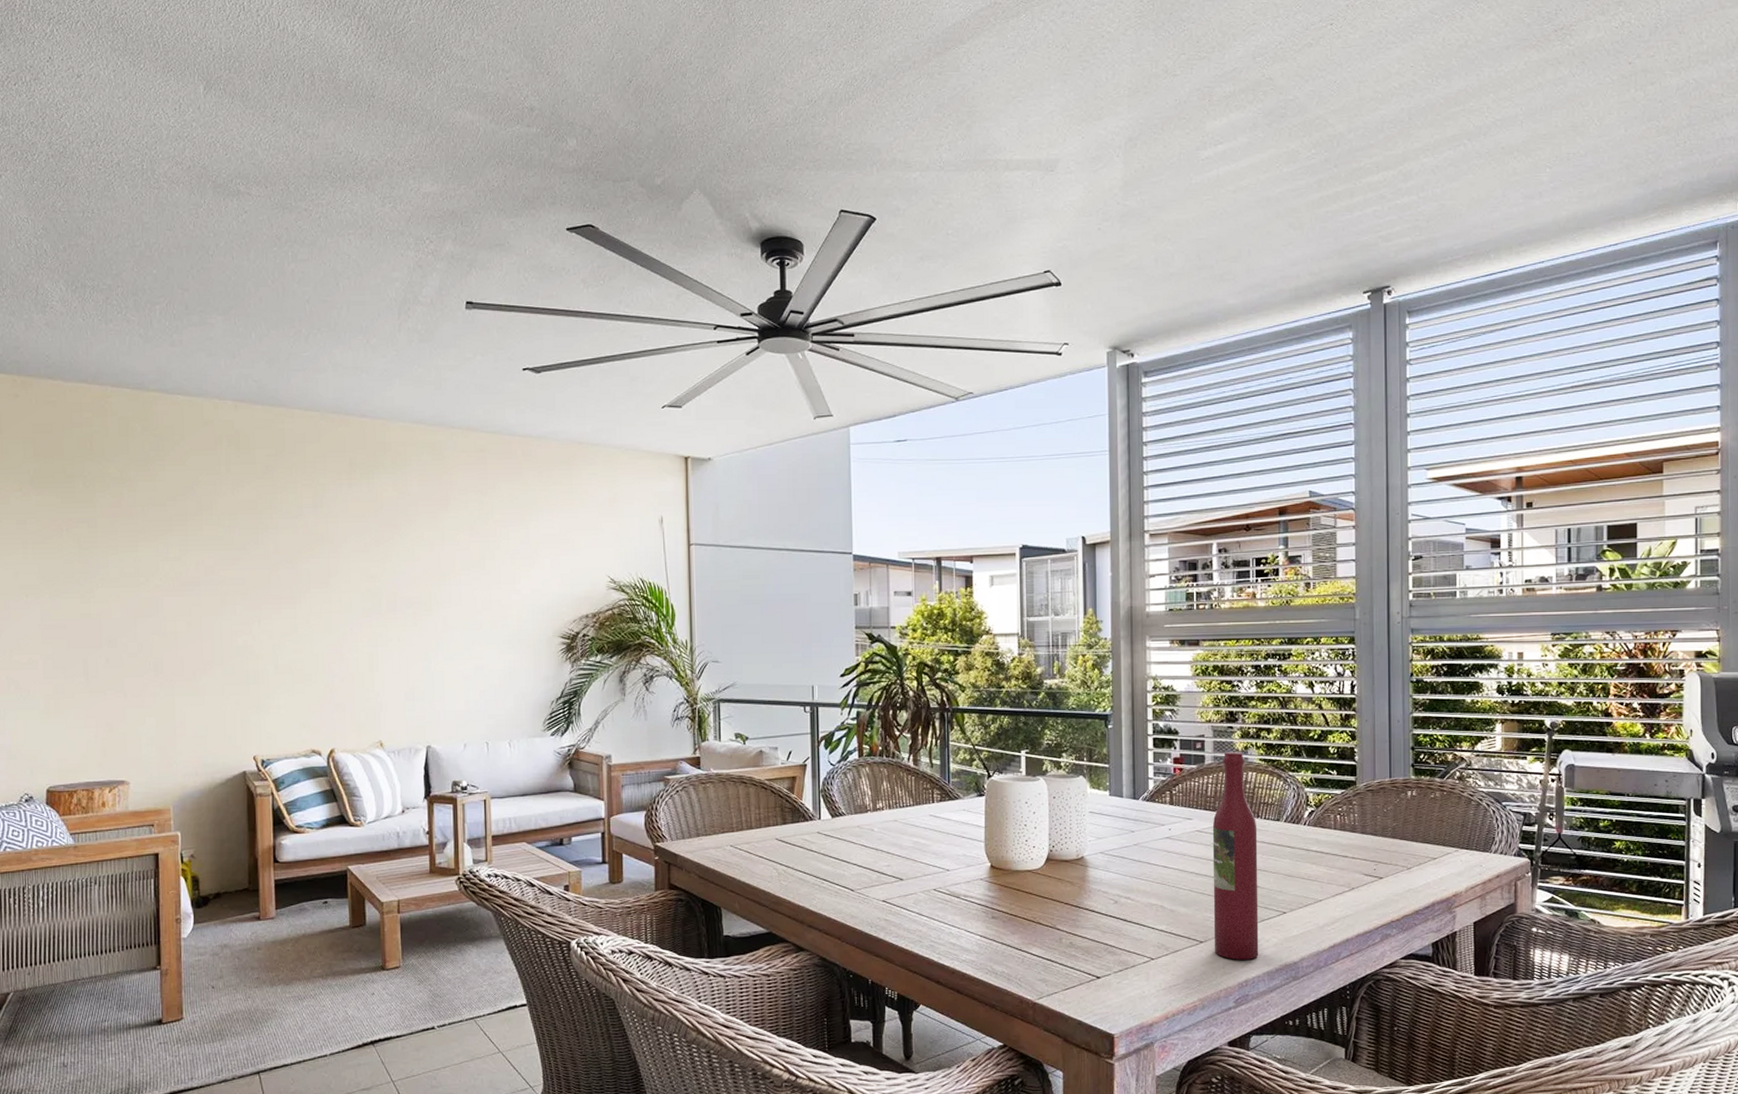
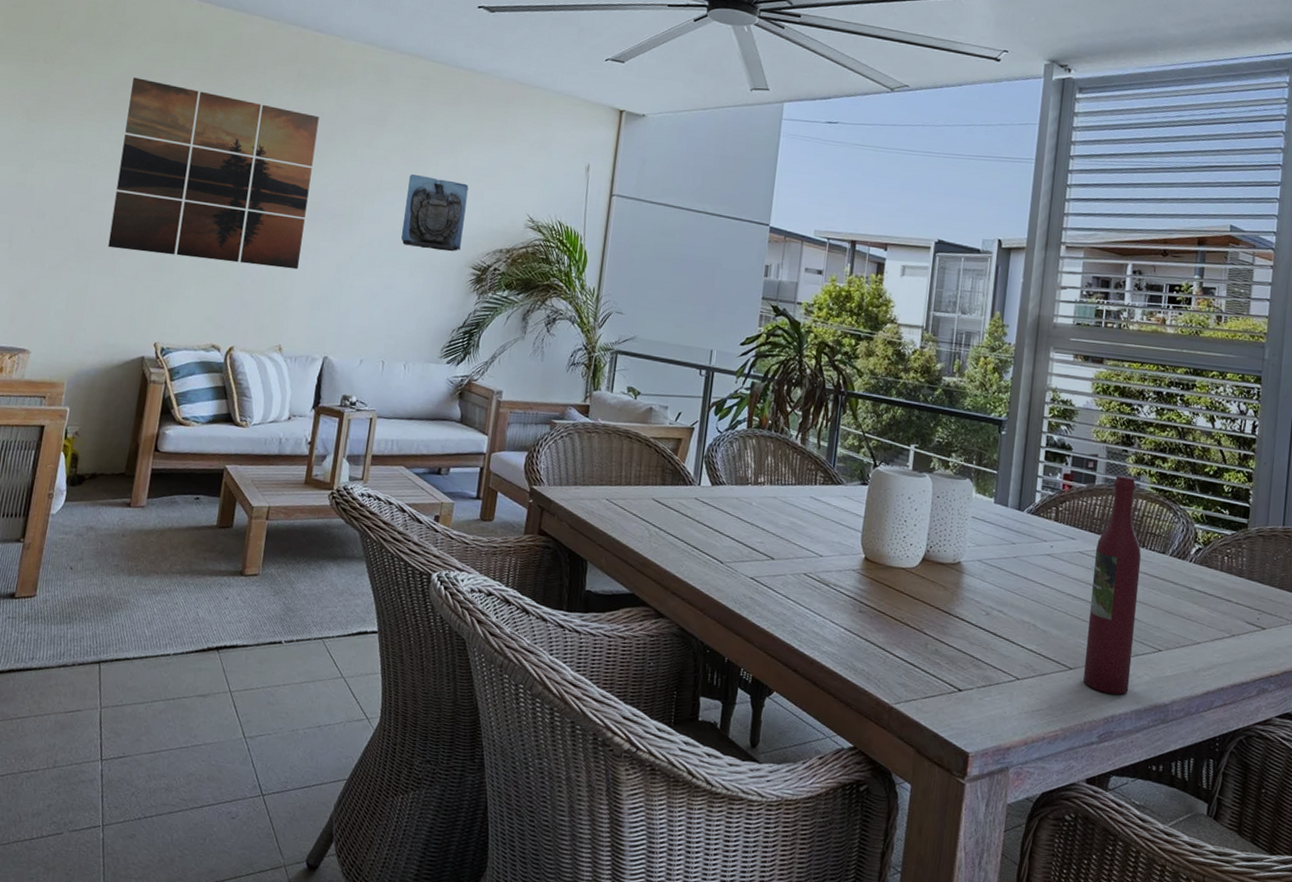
wall art: none [180,490,385,668] -> present [108,77,319,270]
wall sculpture: none [481,550,546,625] -> present [401,174,469,252]

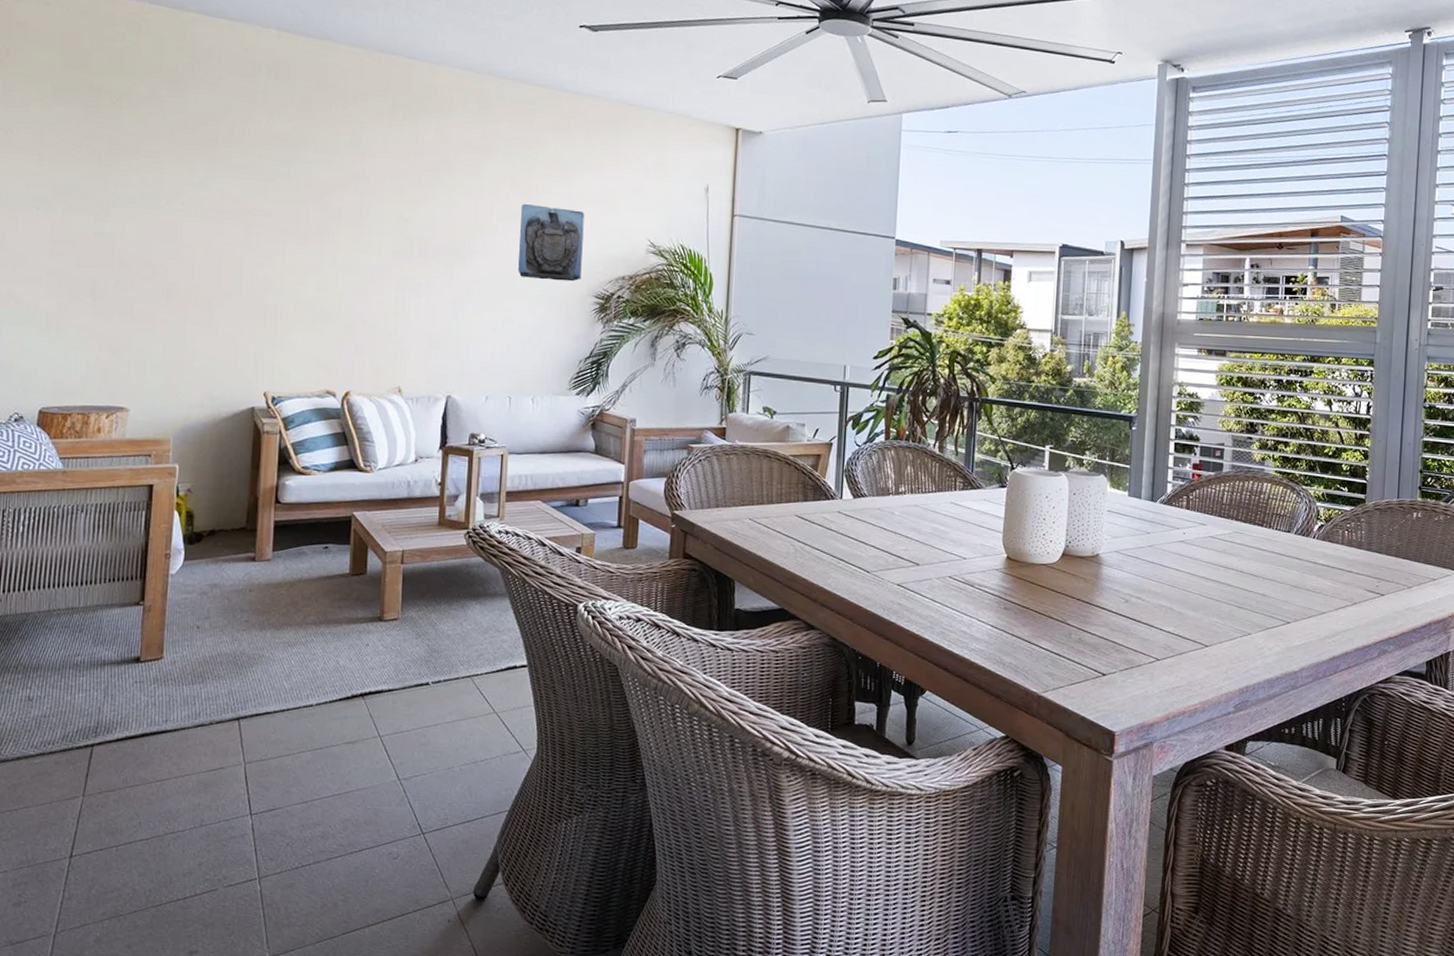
wall art: present [108,77,319,270] -> none [202,115,420,308]
wine bottle: present [1082,474,1142,695] -> none [1218,461,1269,666]

